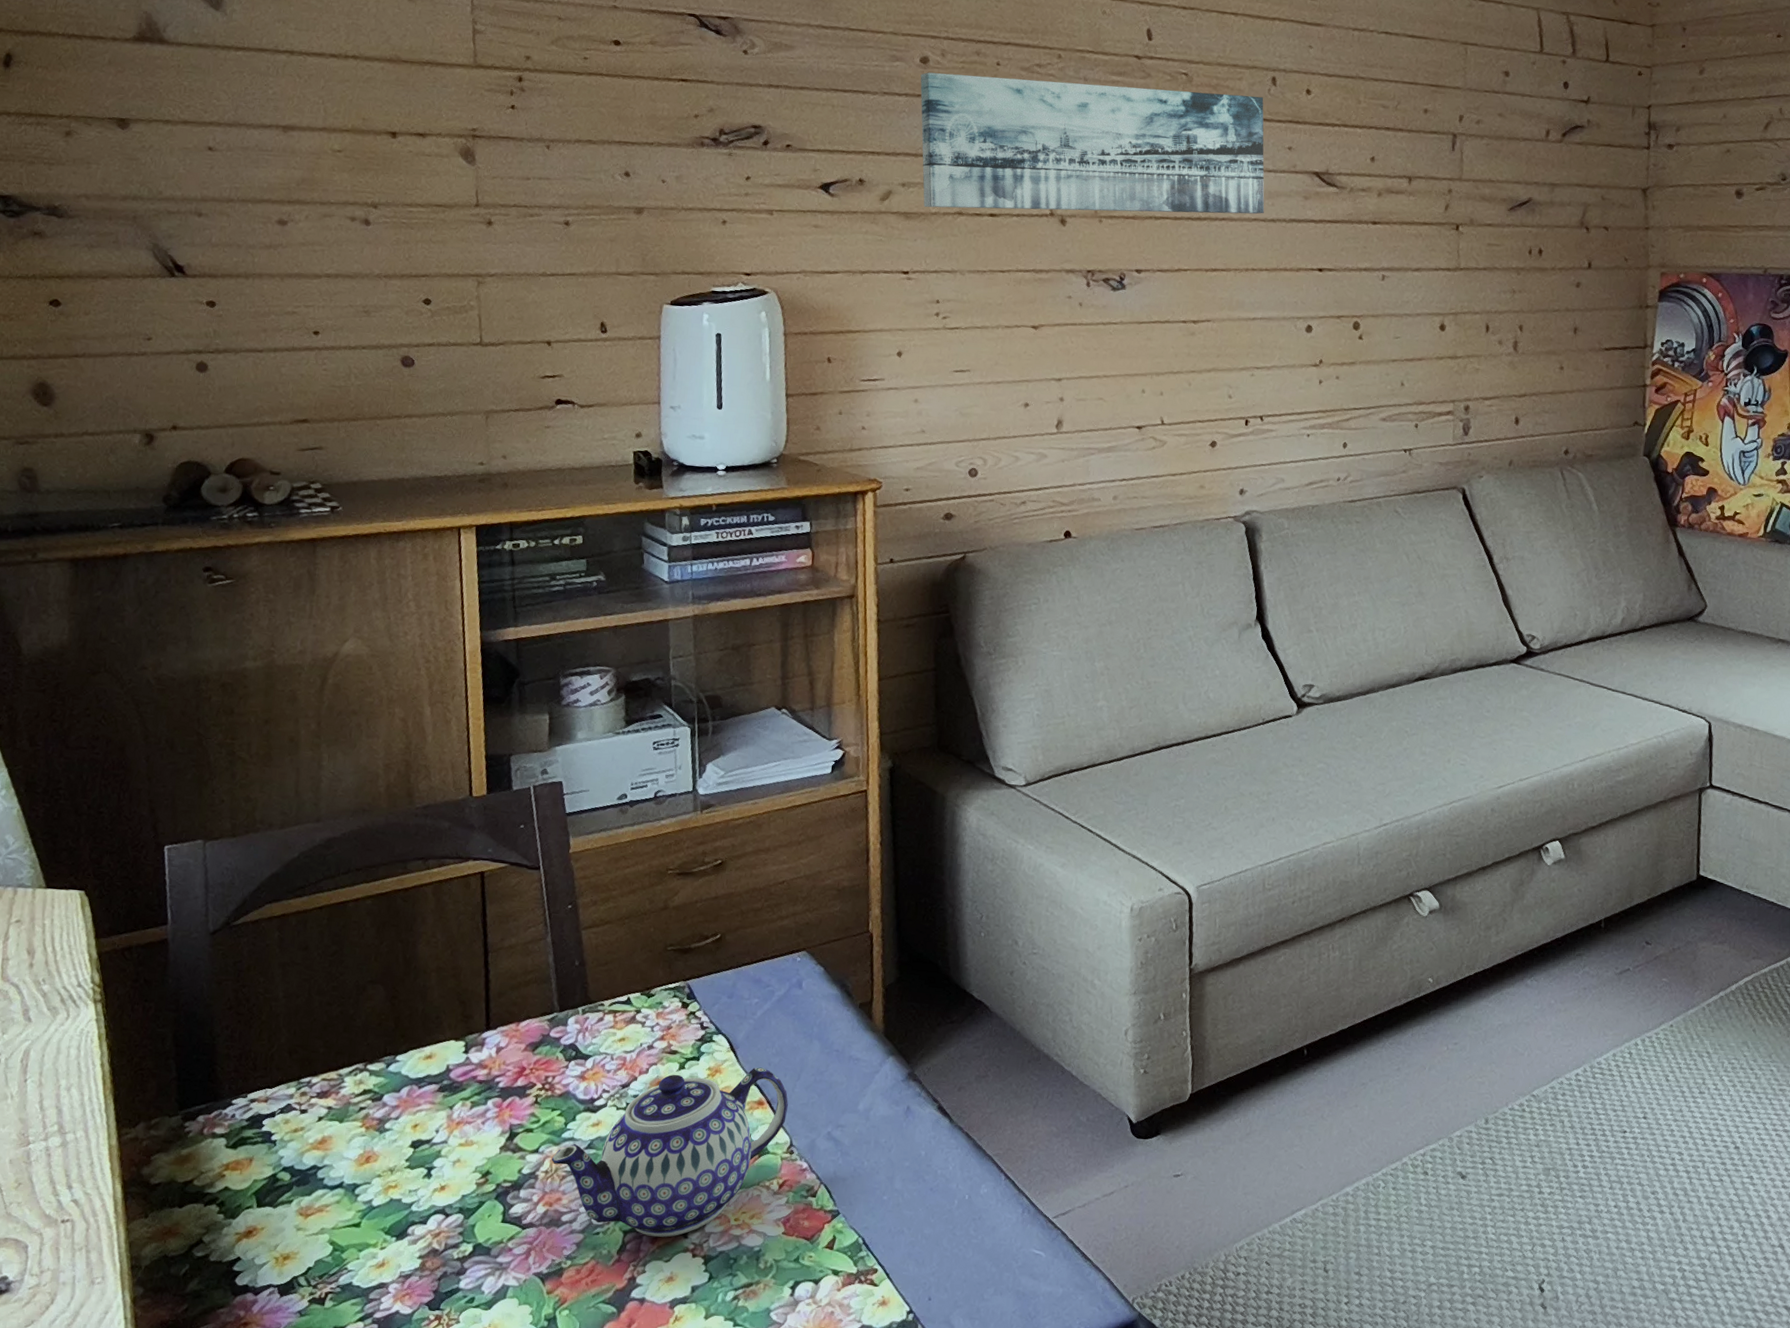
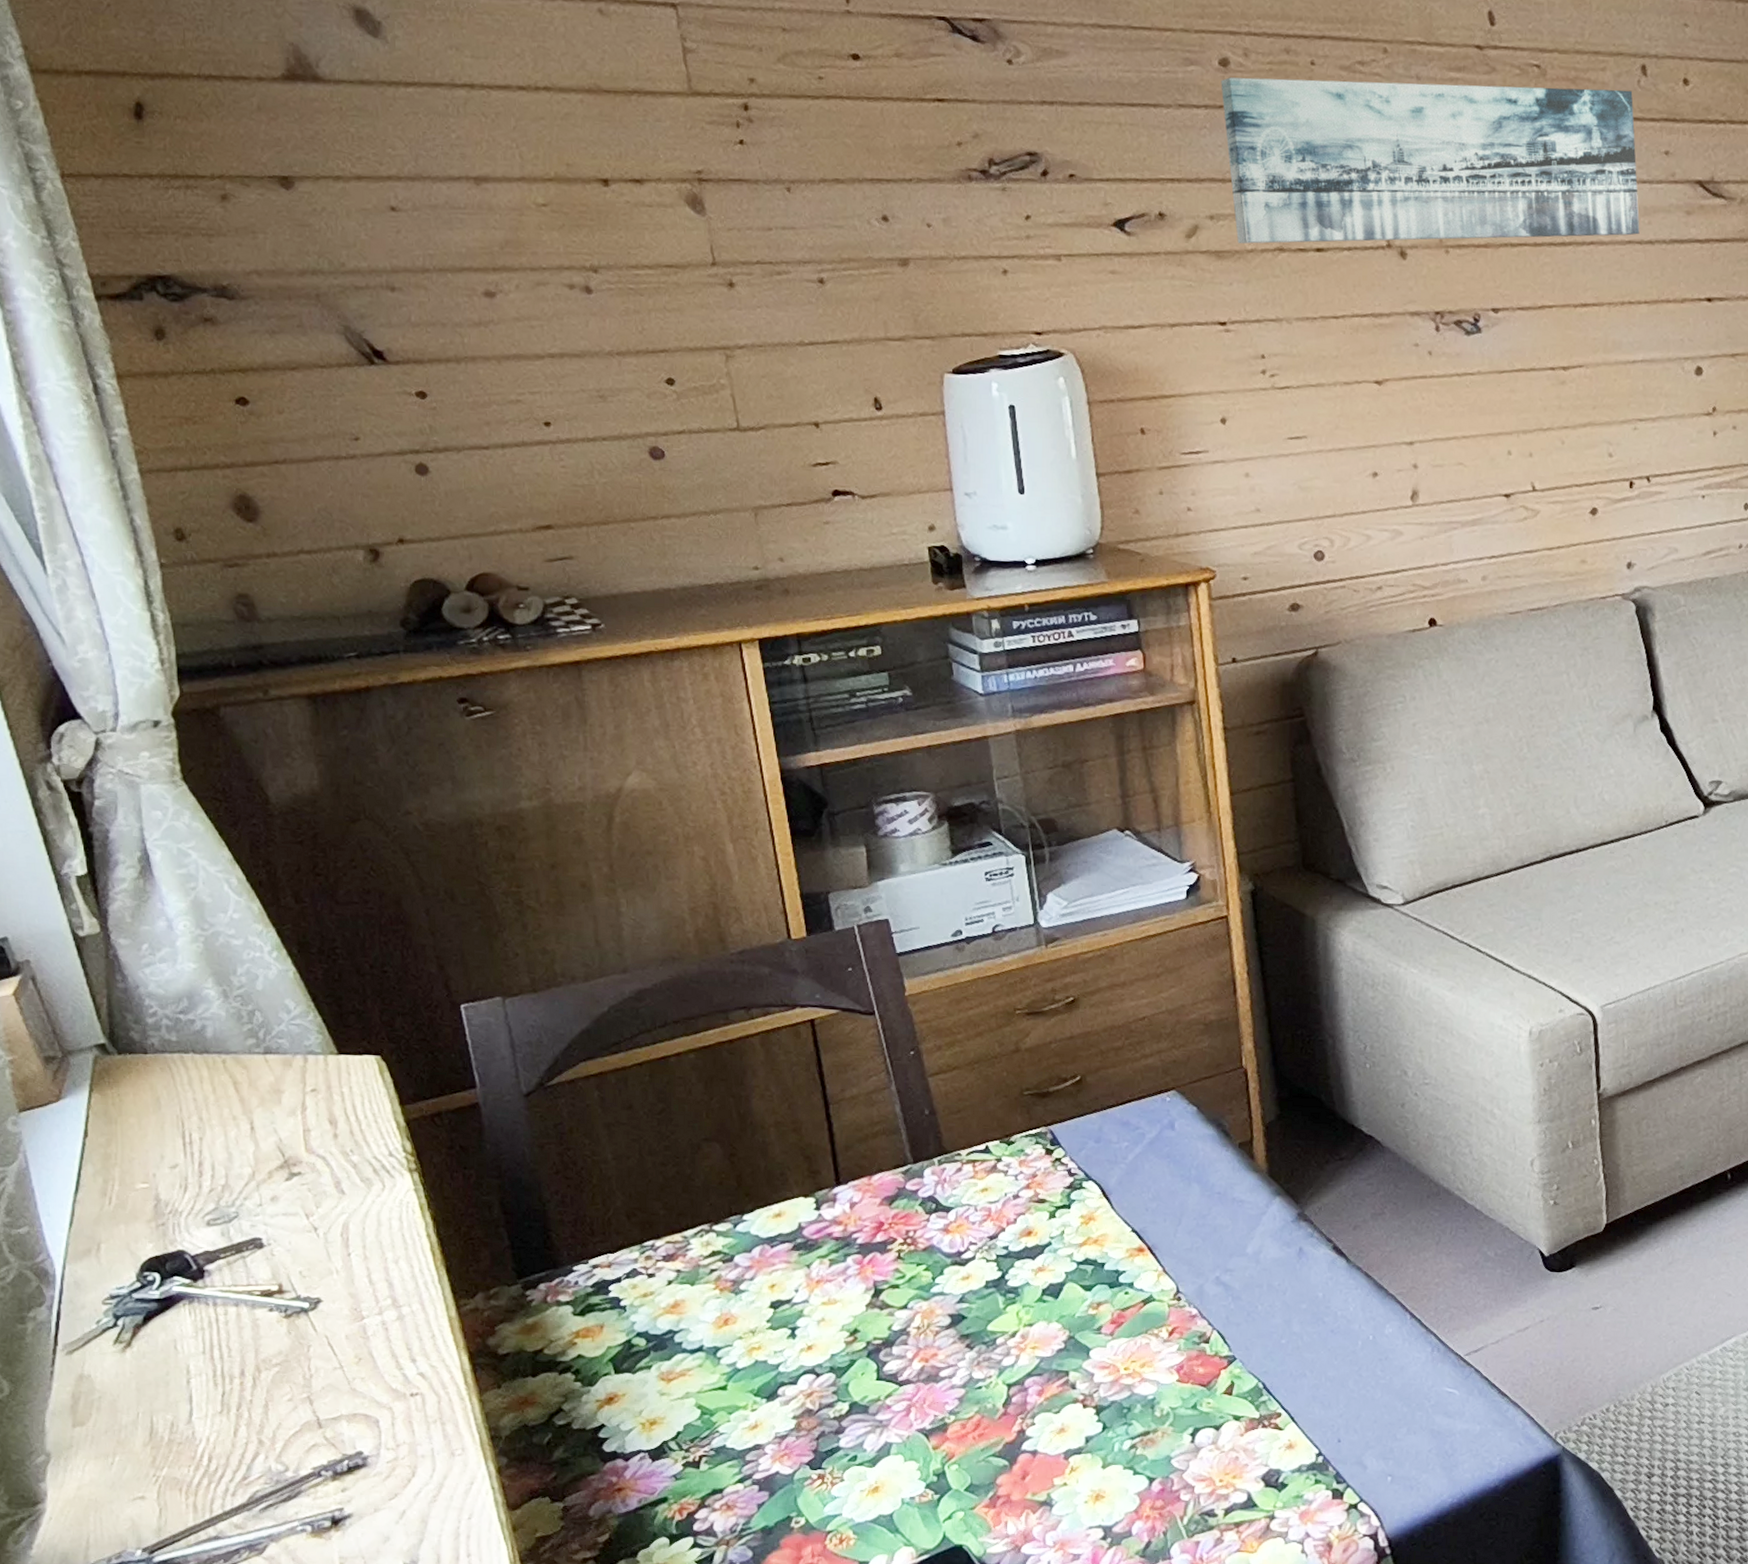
teapot: present [551,1067,789,1237] -> none [922,1213,1172,1389]

